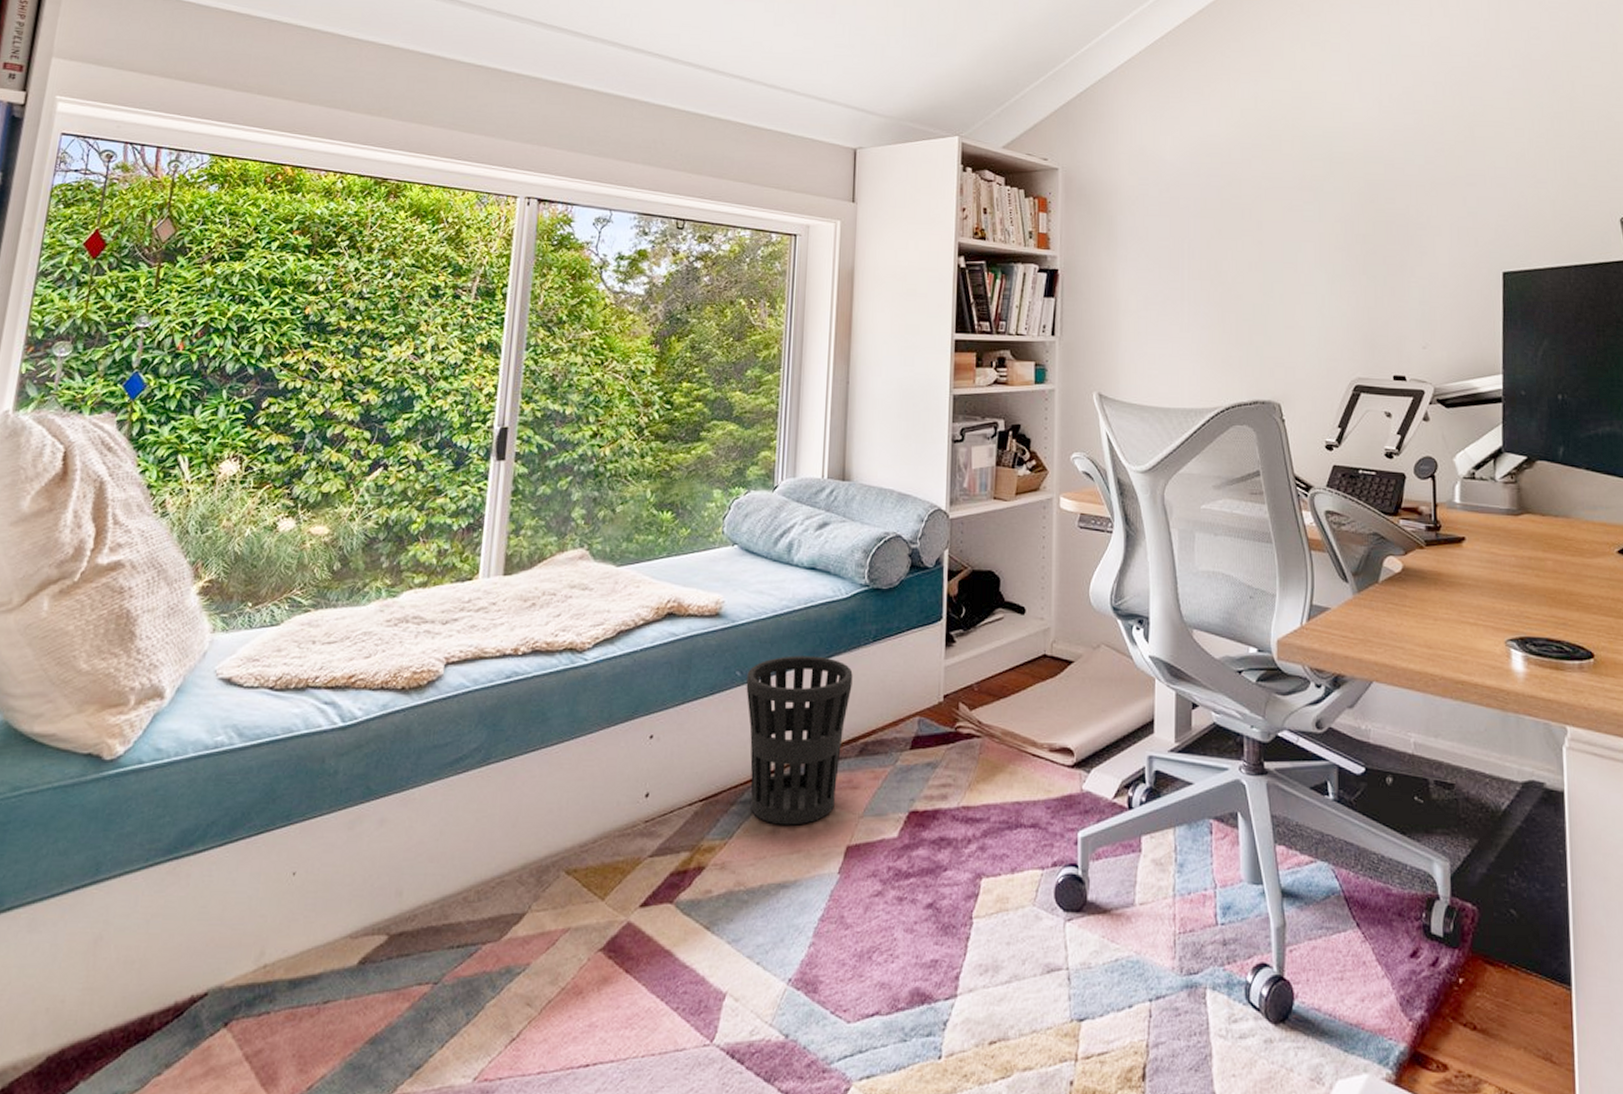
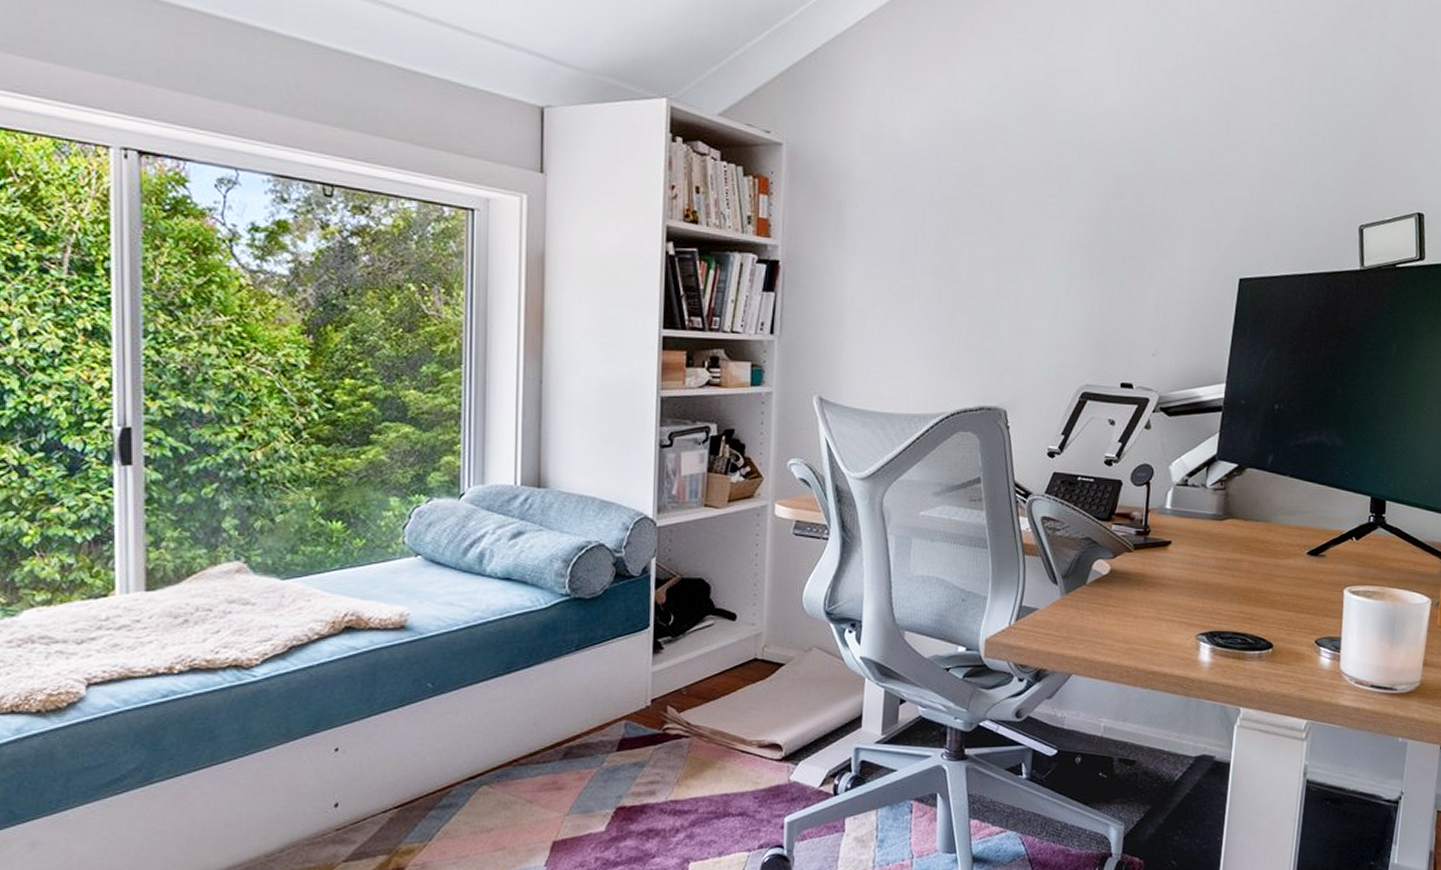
wastebasket: present [746,655,853,825] -> none [439,666,555,826]

